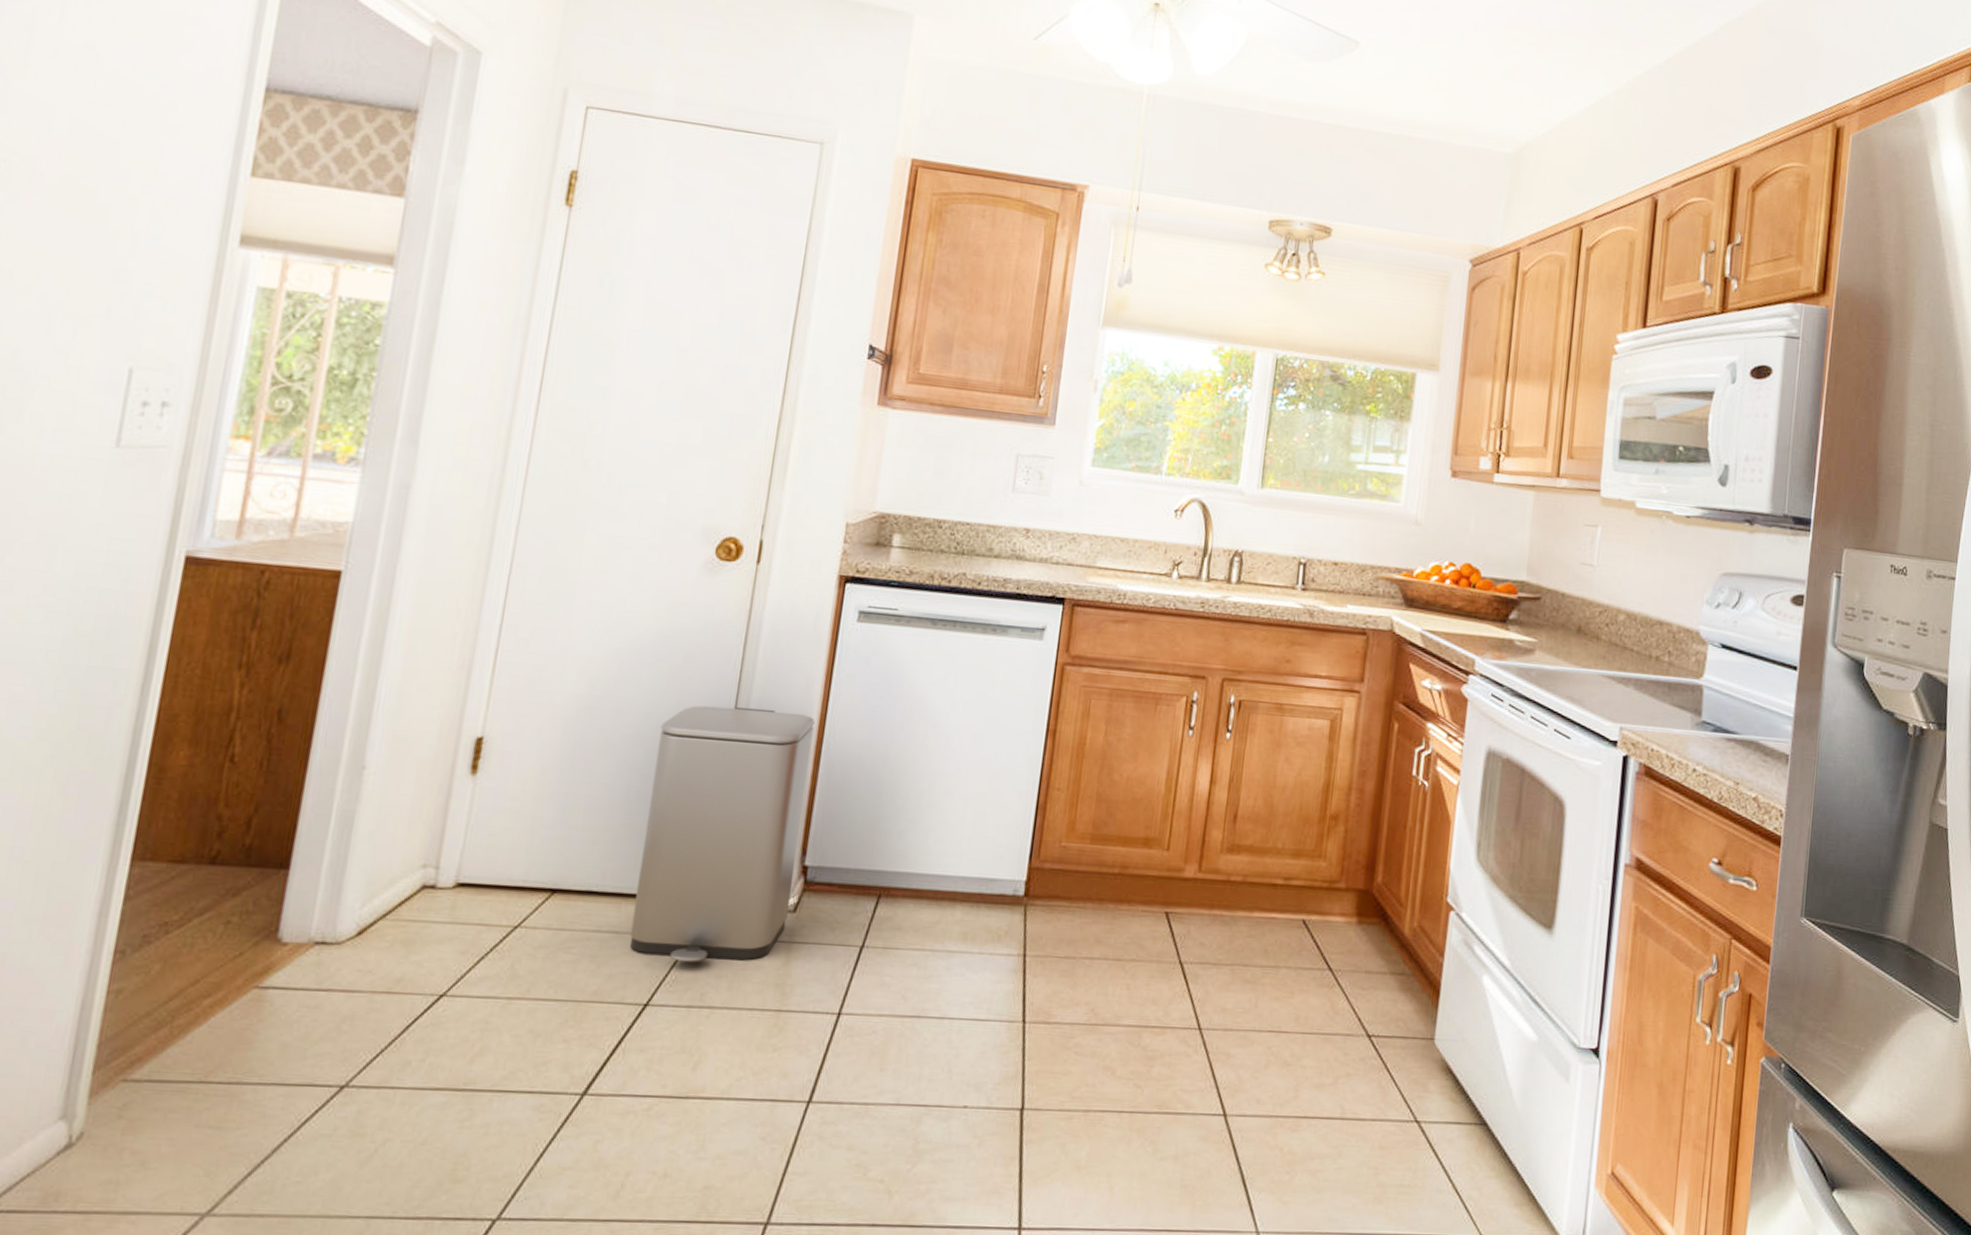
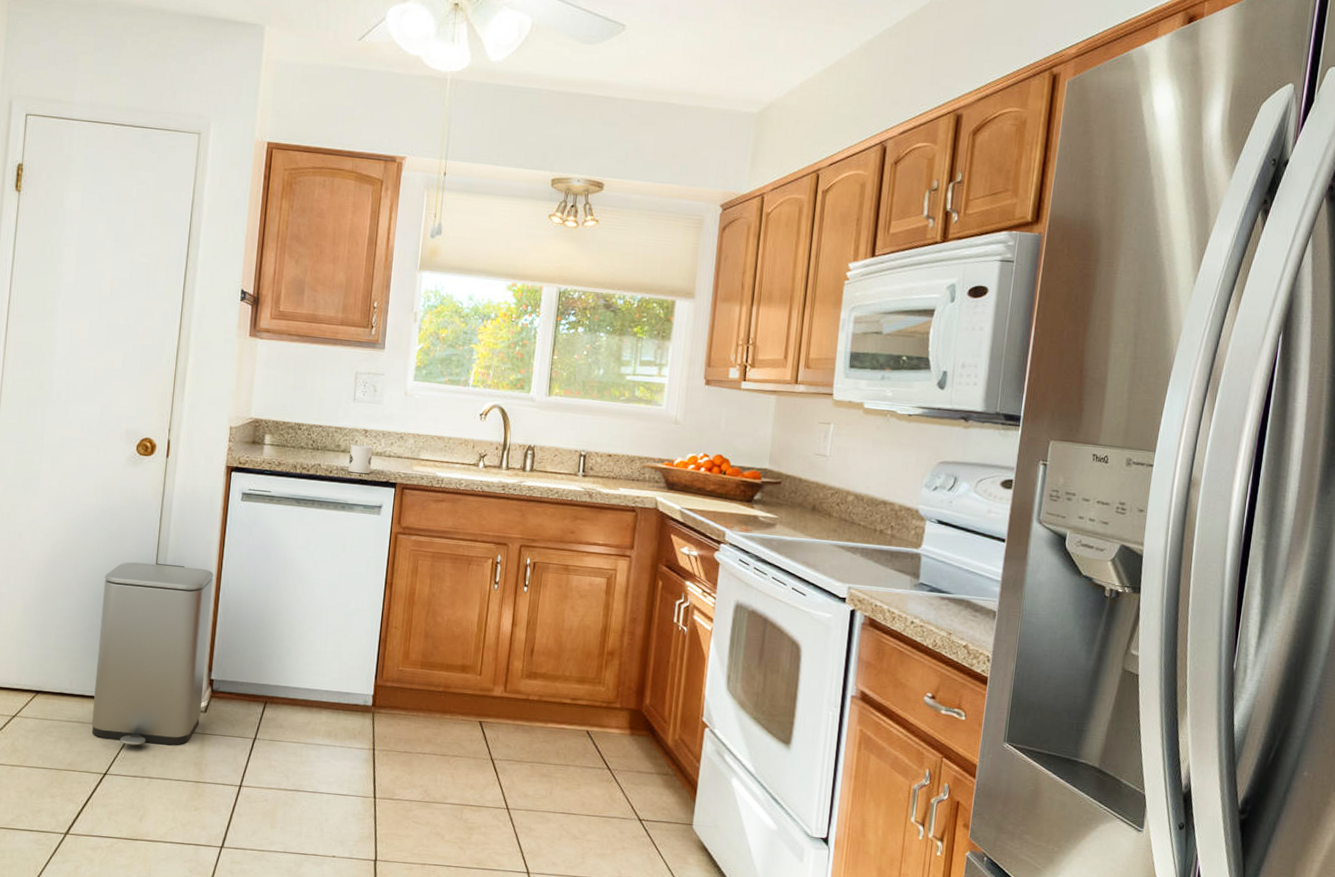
mug: none [1001,547,1037,587] -> present [347,444,373,474]

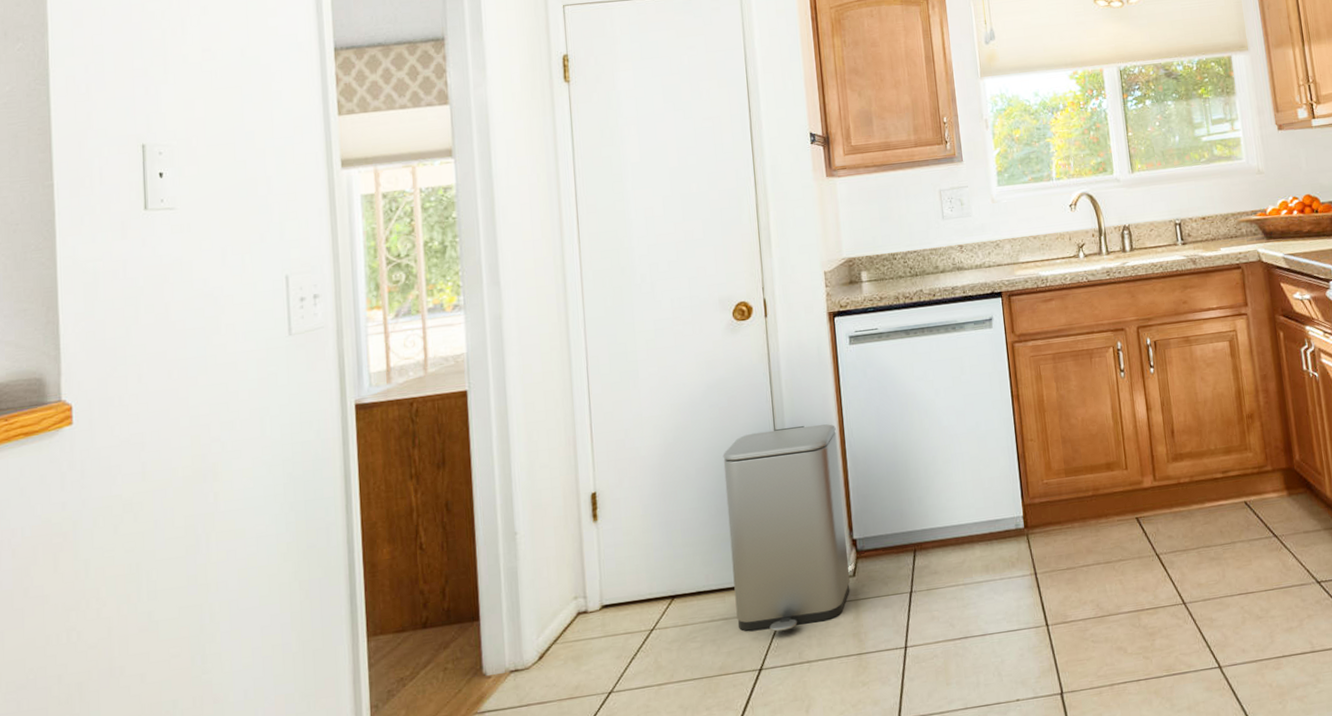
mug: present [347,444,373,474] -> none [948,260,974,292]

